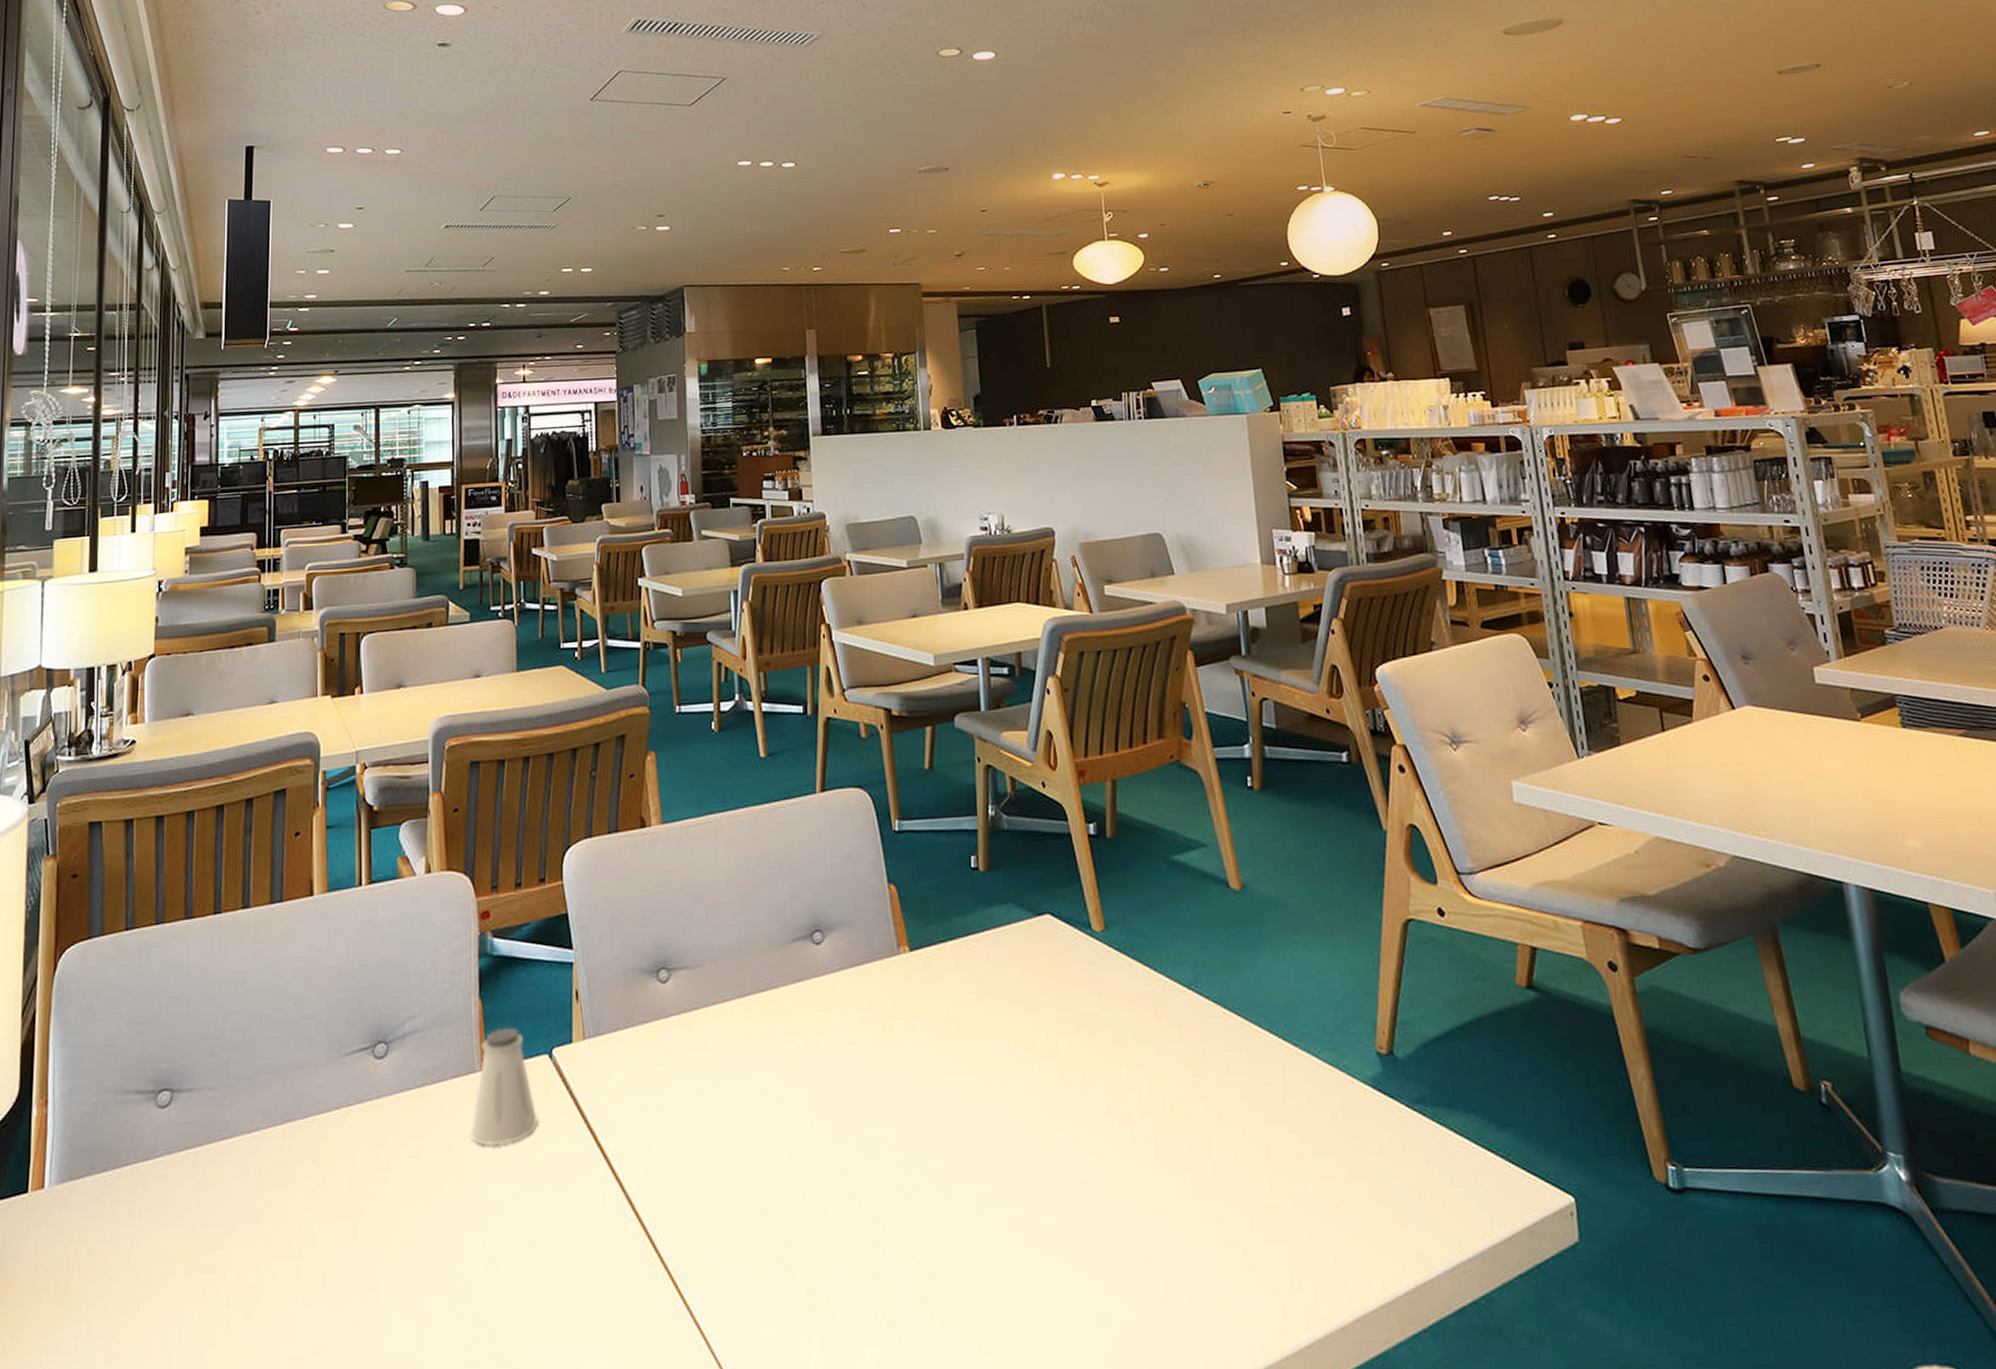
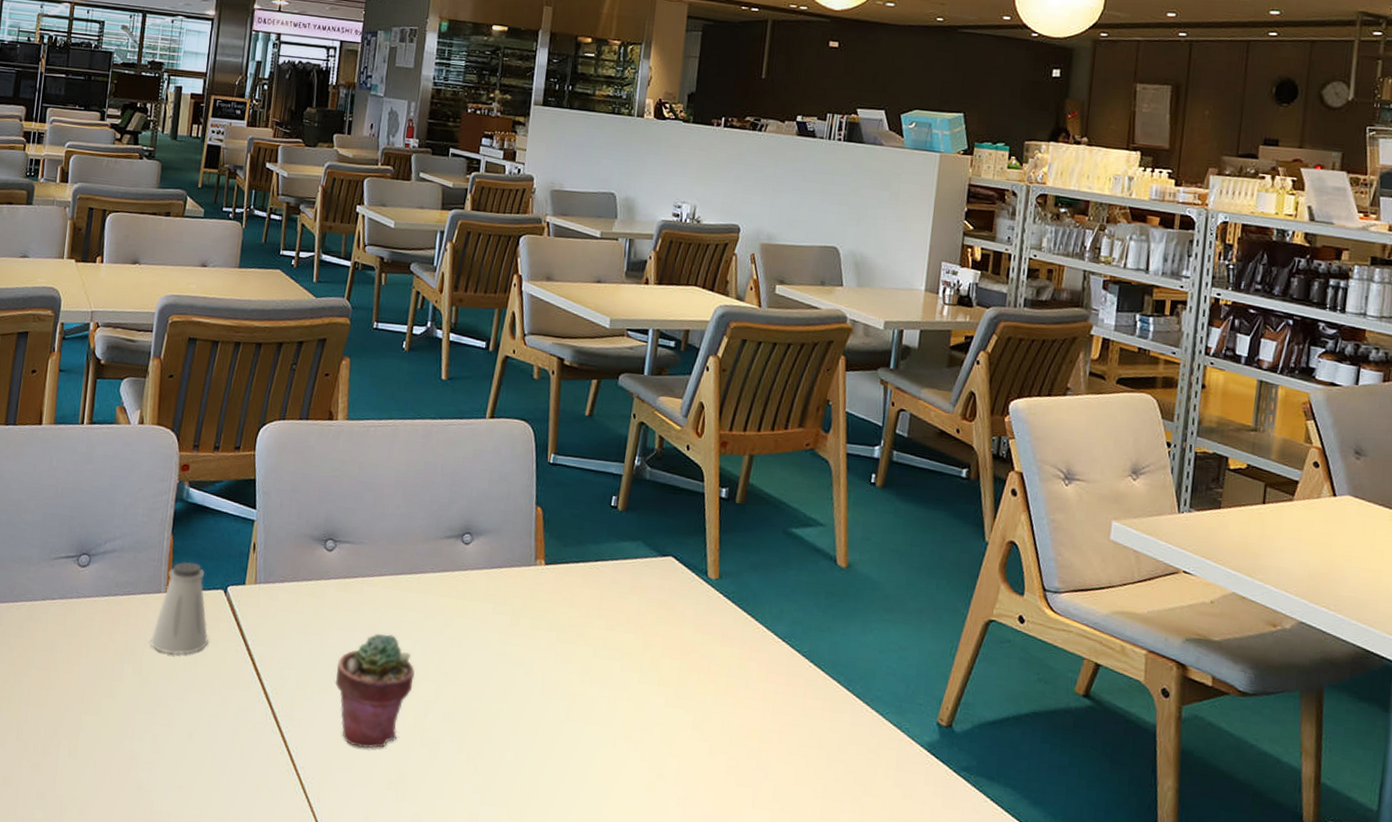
potted succulent: none [692,1070,783,1217] -> present [335,633,415,749]

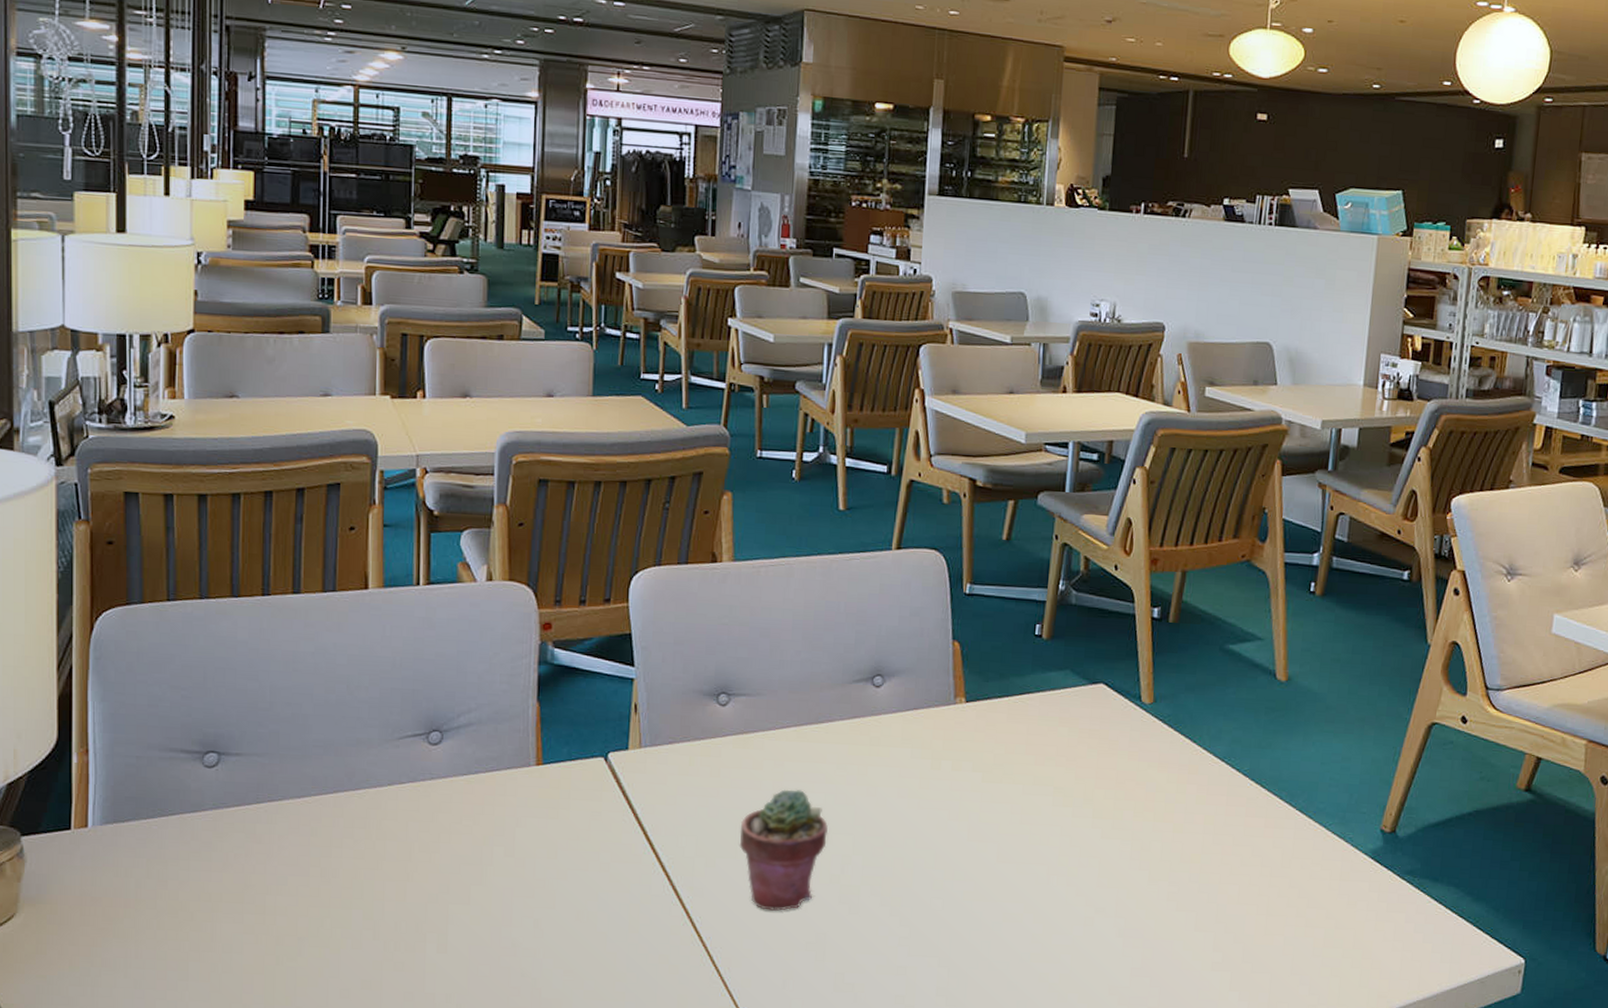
saltshaker: present [150,561,209,655] -> none [523,729,591,832]

